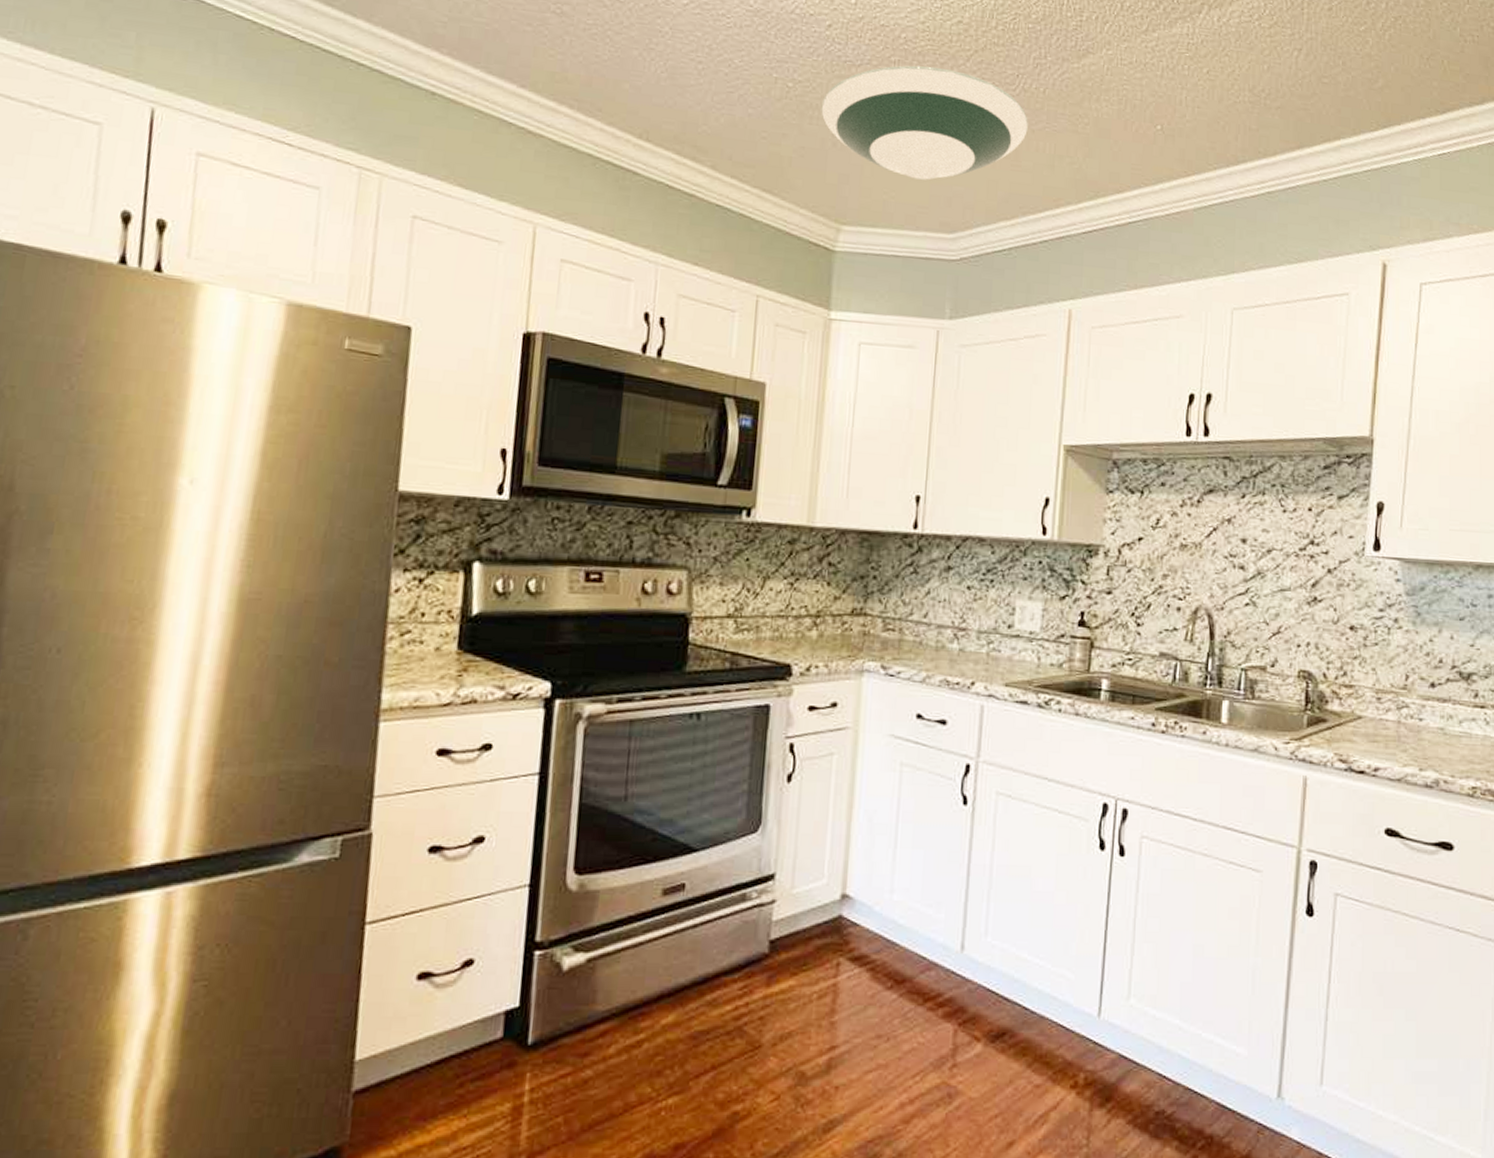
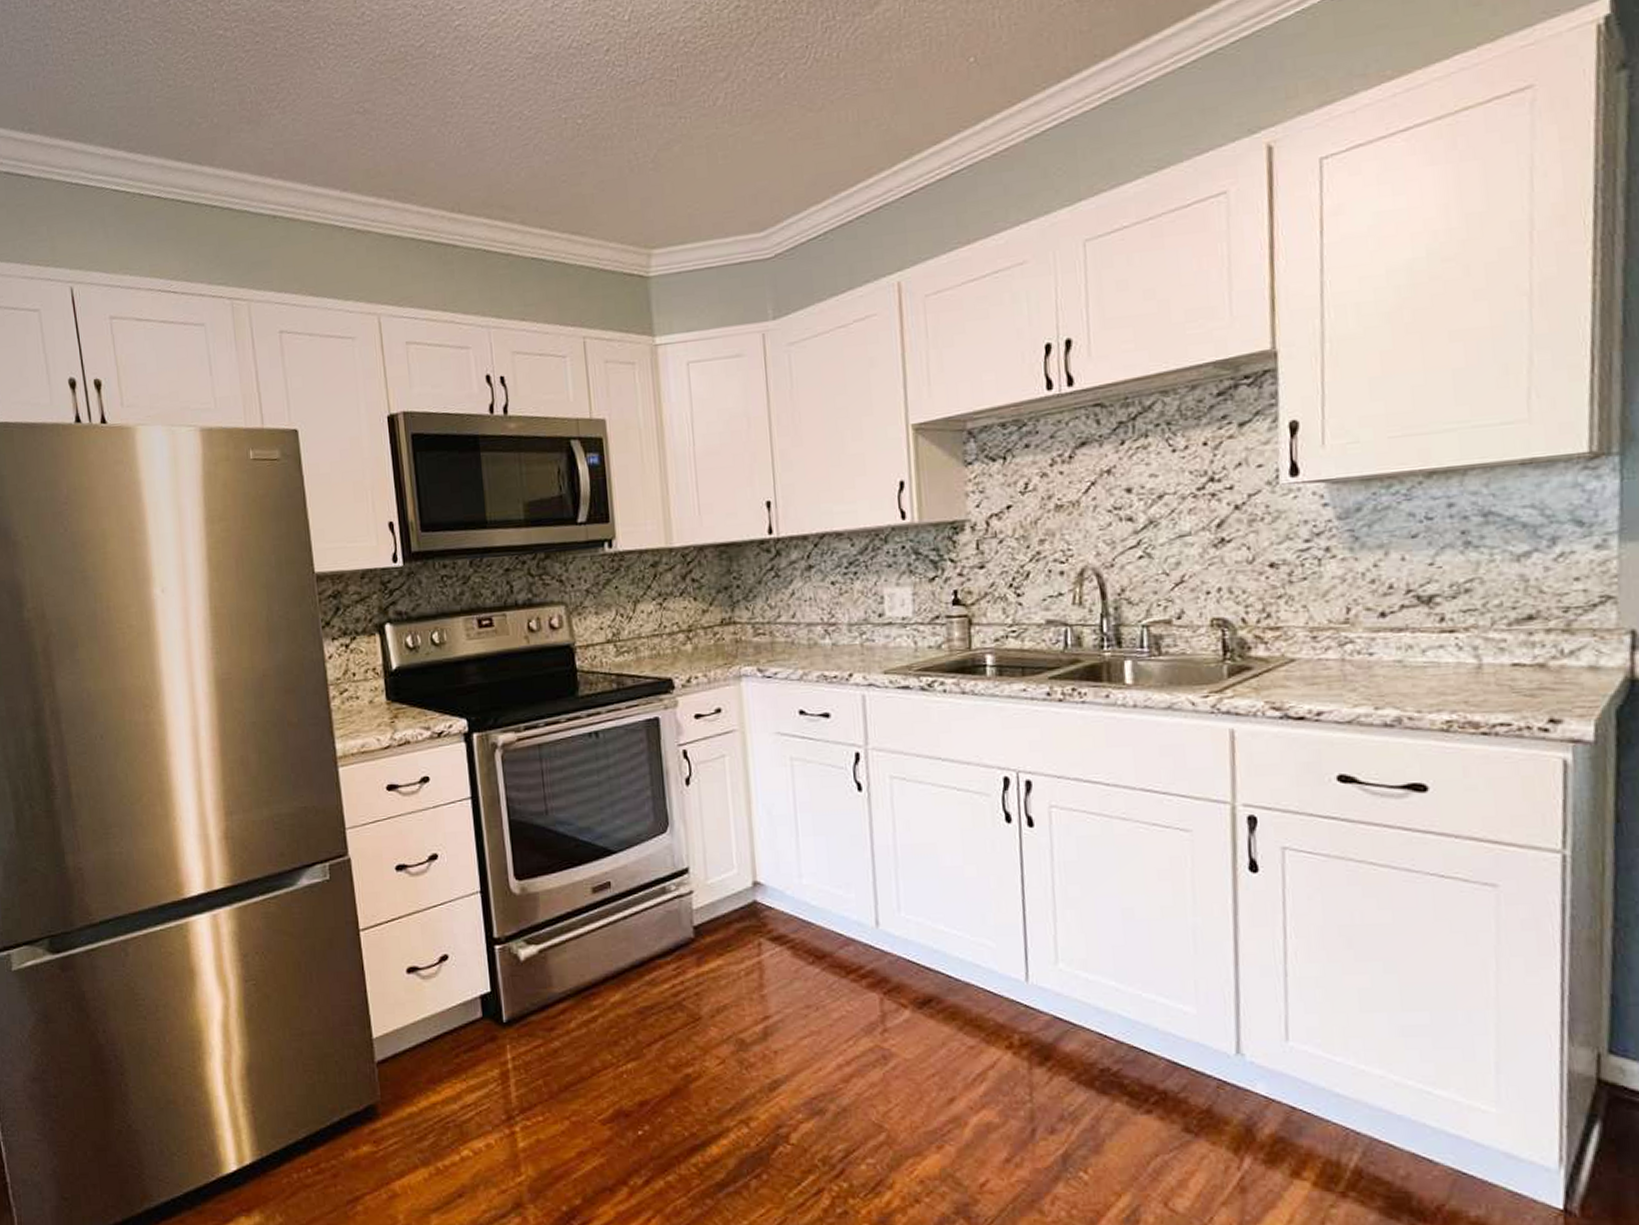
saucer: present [821,65,1028,180] -> none [613,59,826,185]

